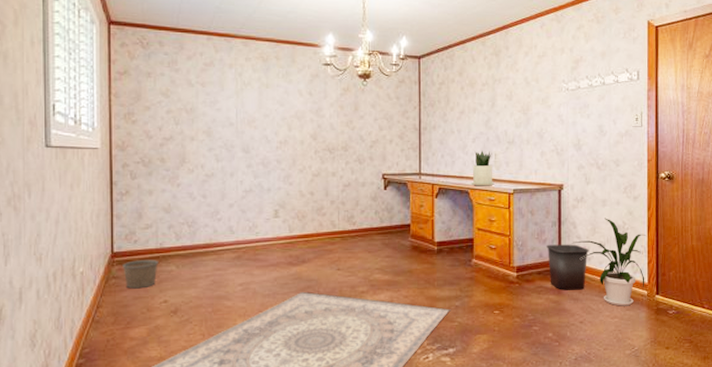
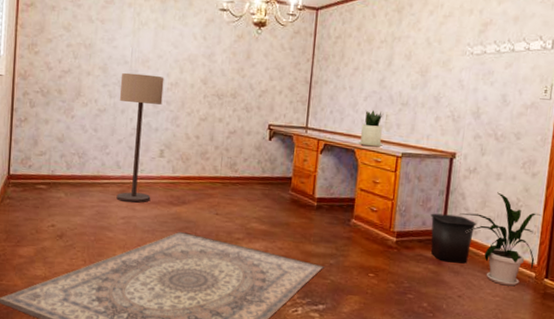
basket: present [123,260,158,289] -> none [17,184,49,211]
floor lamp: none [227,134,273,267] -> present [116,72,165,203]

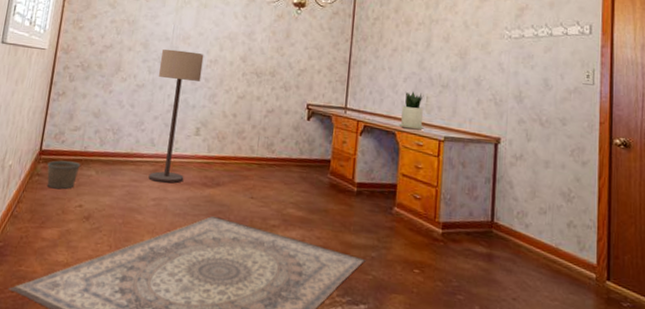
basket: none [17,184,49,211] -> present [47,160,80,190]
waste bin: present [431,213,477,264] -> none [478,203,528,261]
house plant: present [458,192,542,286] -> none [507,181,597,289]

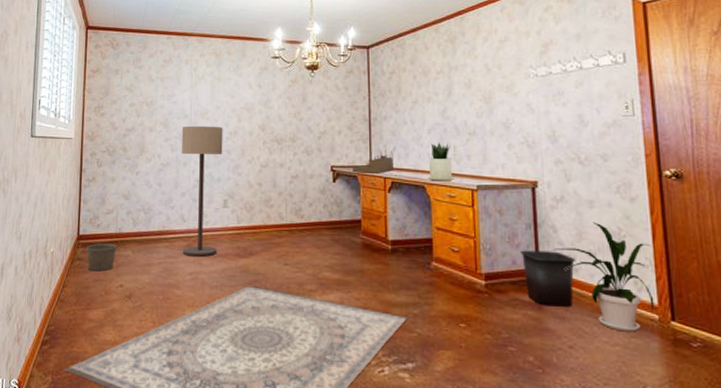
desk organizer: none [327,92,370,116] -> present [353,149,394,173]
waste bin: none [478,203,528,261] -> present [520,250,576,307]
house plant: none [507,181,597,289] -> present [552,222,655,332]

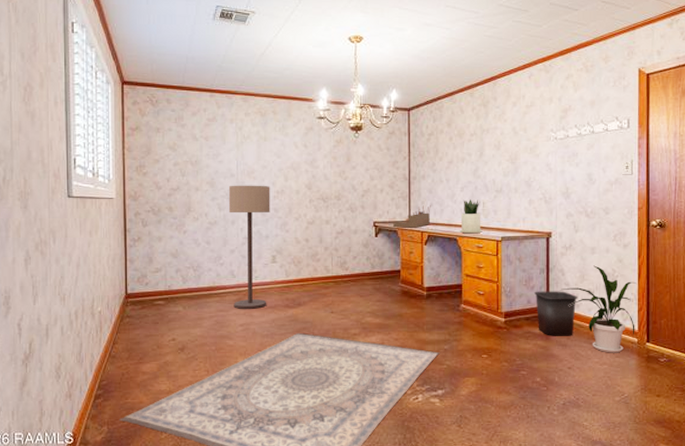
basket: present [86,244,117,272] -> none [136,301,167,327]

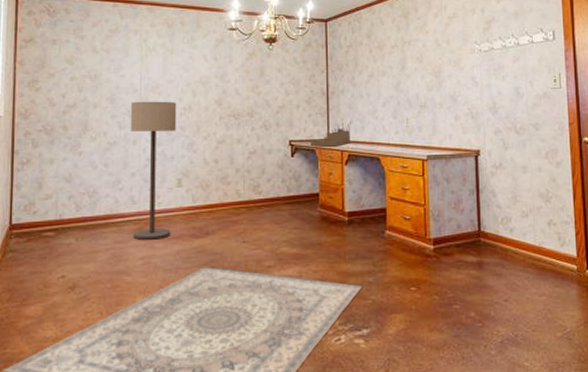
planter: present [459,199,483,234] -> none [382,115,407,153]
waste bin: present [534,291,578,336] -> none [465,214,512,265]
house plant: present [560,265,637,353] -> none [492,185,574,283]

